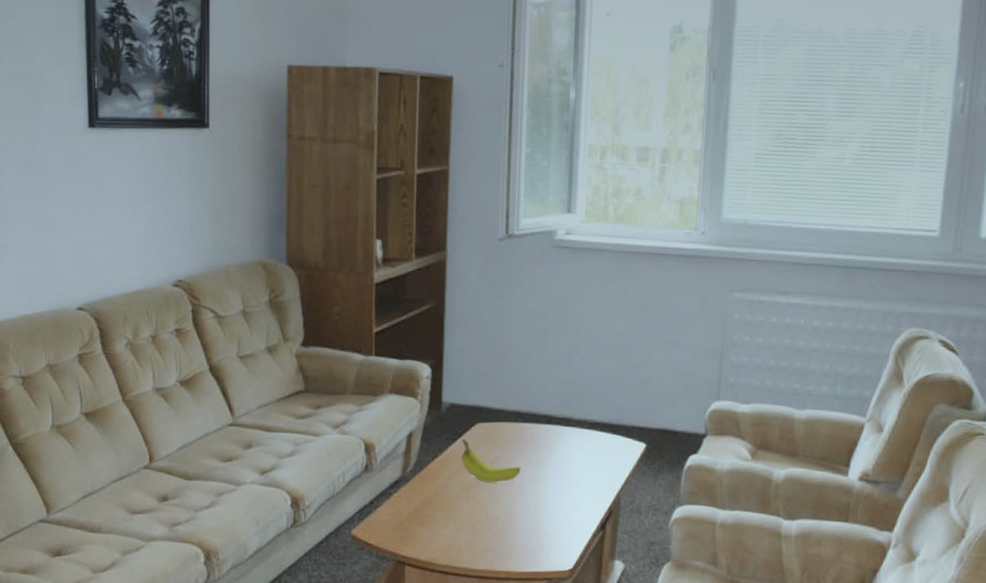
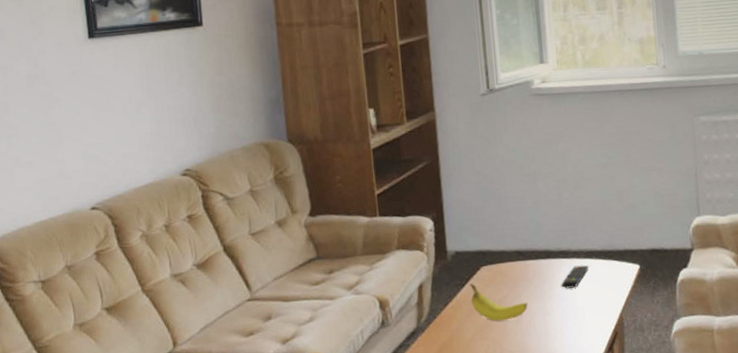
remote control: none [558,435,591,459] -> present [561,265,589,289]

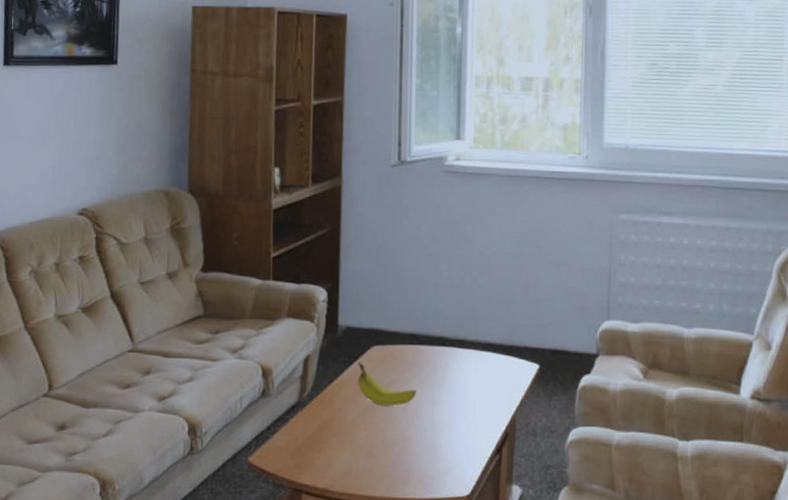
remote control: present [561,265,589,289] -> none [453,357,485,381]

